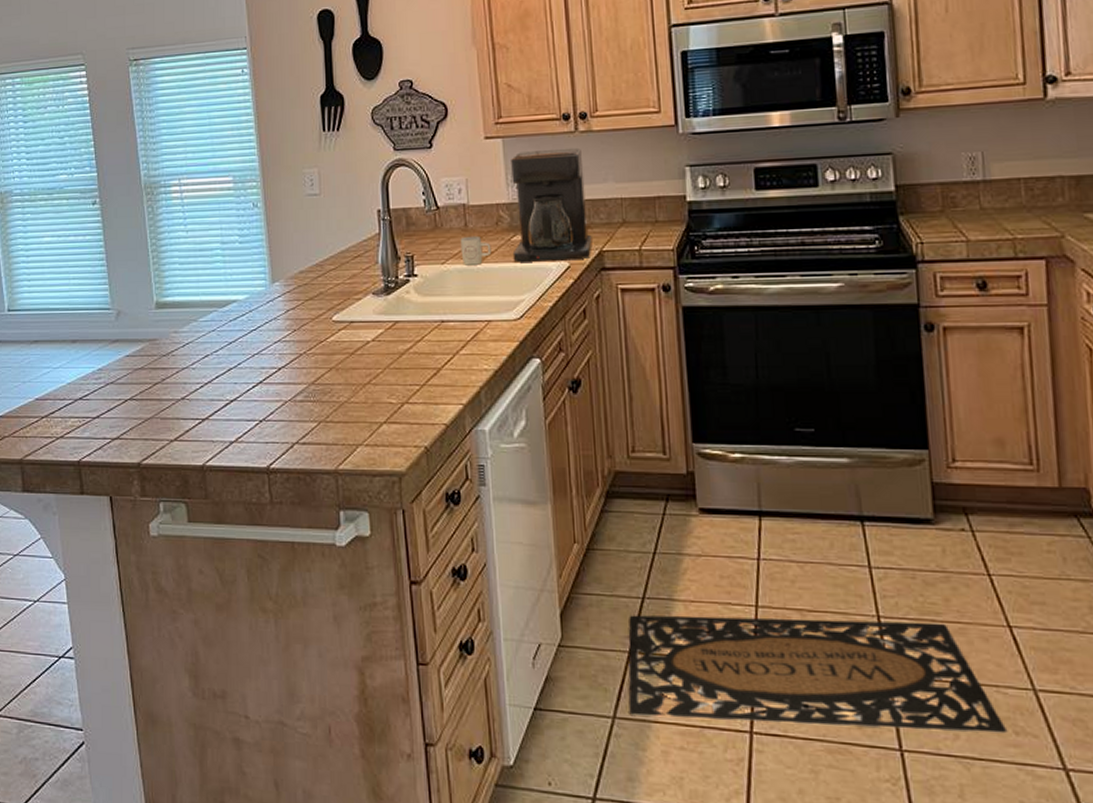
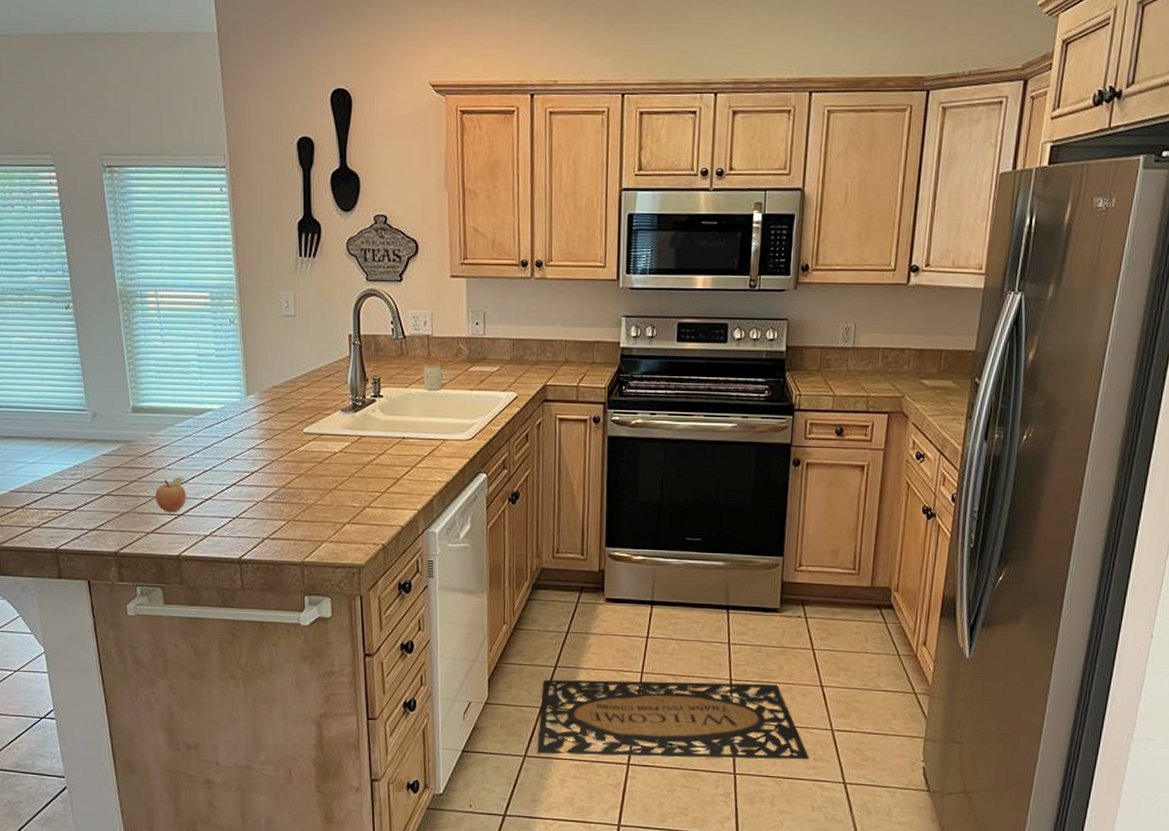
fruit: none [179,377,210,417] -> present [155,477,186,513]
coffee maker: present [510,147,593,262] -> none [469,291,538,392]

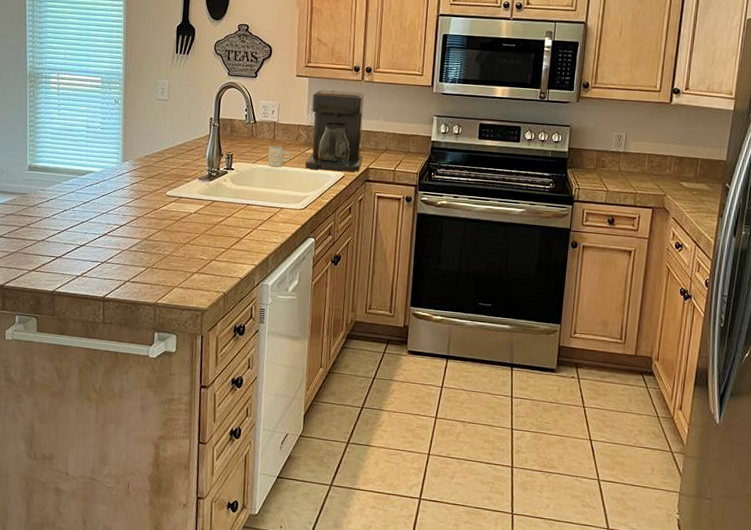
fruit: present [155,477,186,513] -> none [39,226,66,255]
coffee maker: none [469,291,538,392] -> present [305,90,364,173]
doormat: present [537,679,810,760] -> none [342,418,579,506]

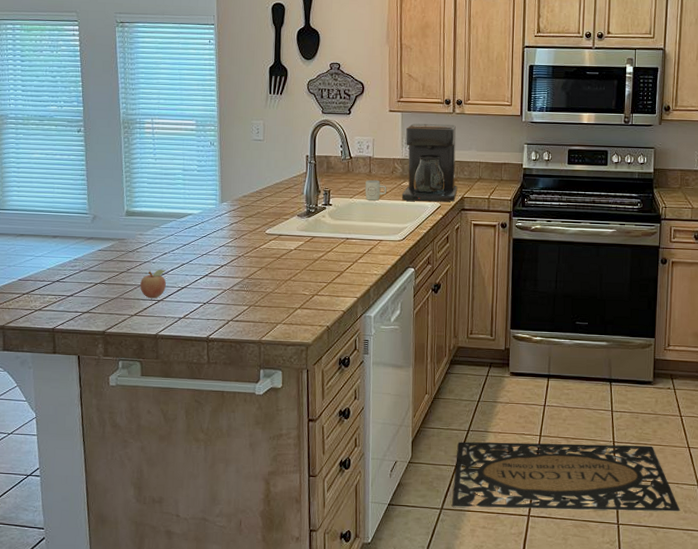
fruit: none [39,226,66,255] -> present [140,269,167,299]
doormat: none [342,418,579,506] -> present [452,442,681,512]

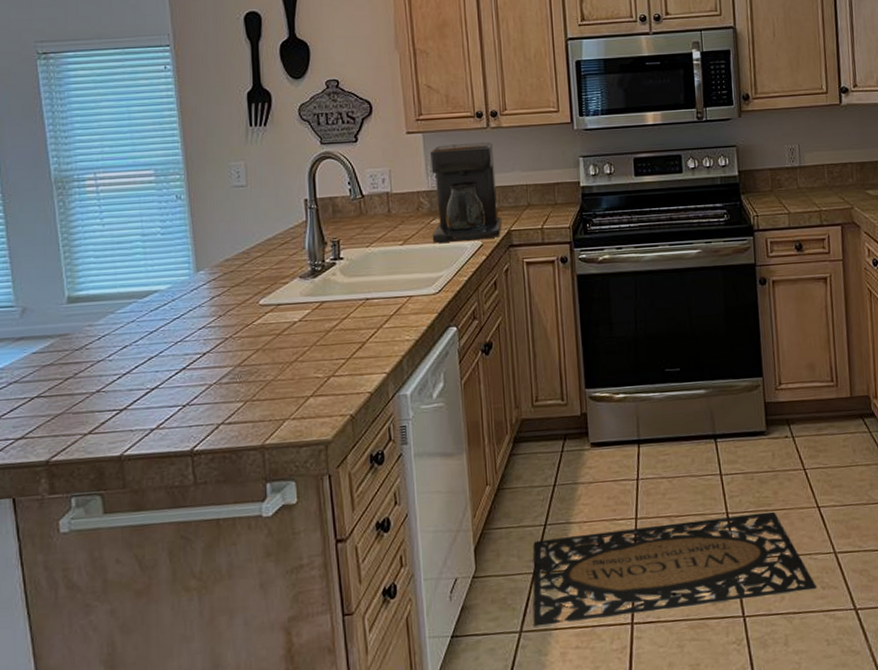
fruit: present [140,269,167,299] -> none [94,368,129,409]
mug: present [365,179,387,201] -> none [384,220,413,248]

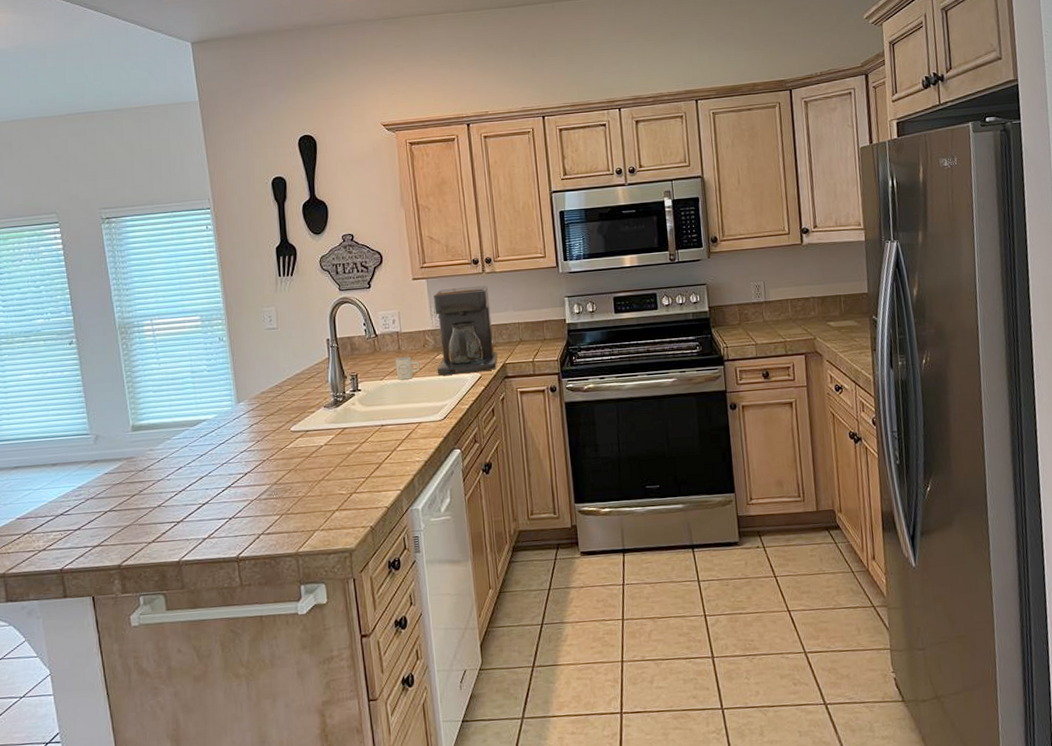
mug: none [384,220,413,248] -> present [395,356,420,380]
doormat: present [533,511,818,627] -> none [532,614,790,714]

